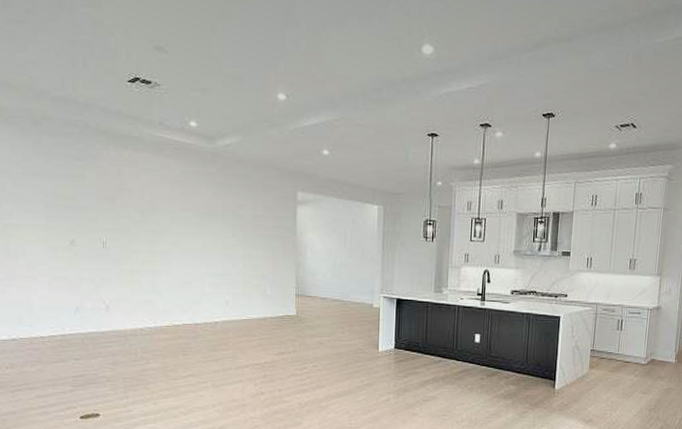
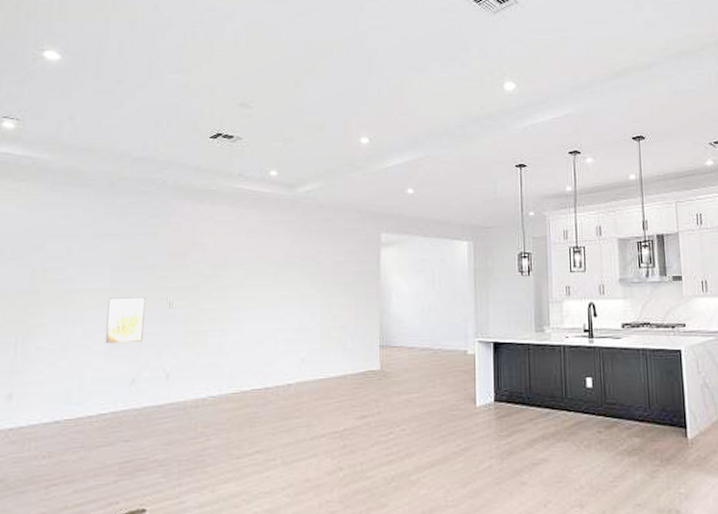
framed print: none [46,234,82,276] -> present [105,297,145,344]

